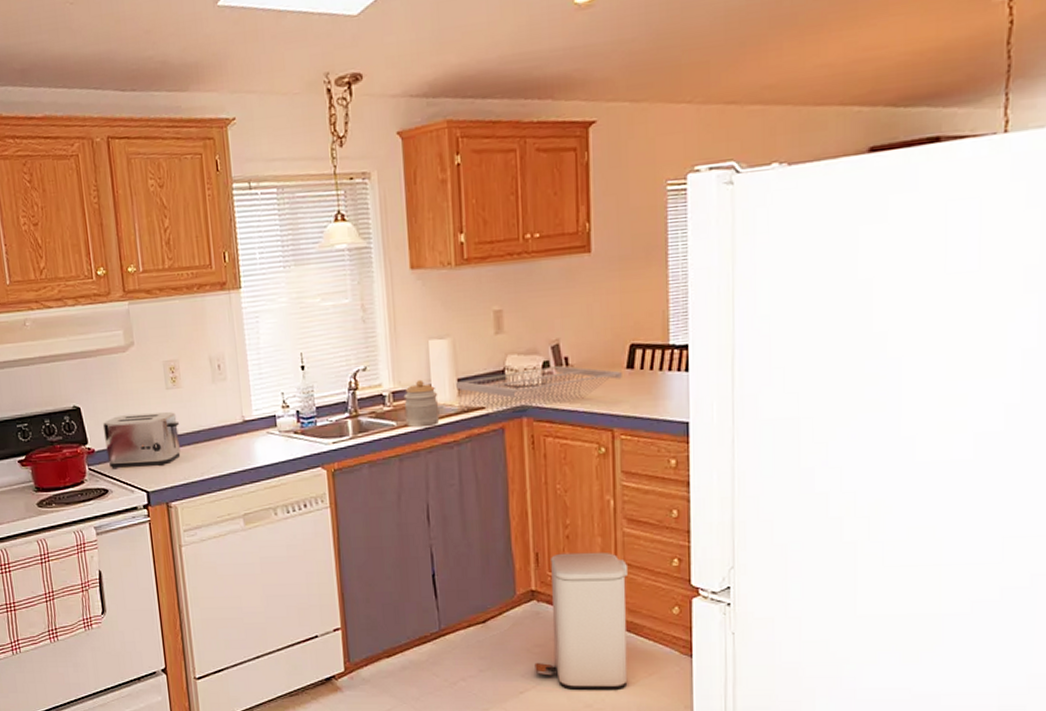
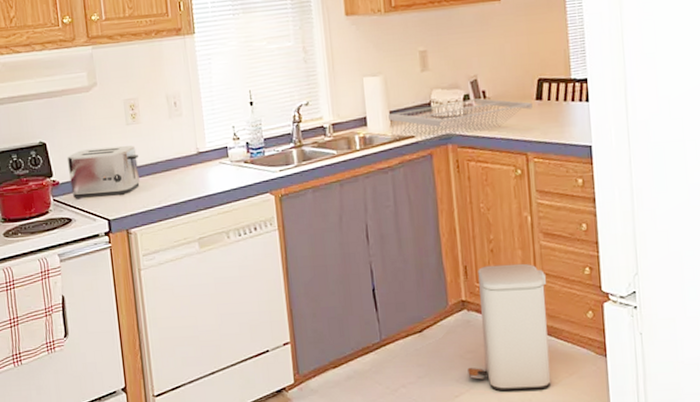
jar: present [403,379,440,428] -> none [342,112,375,156]

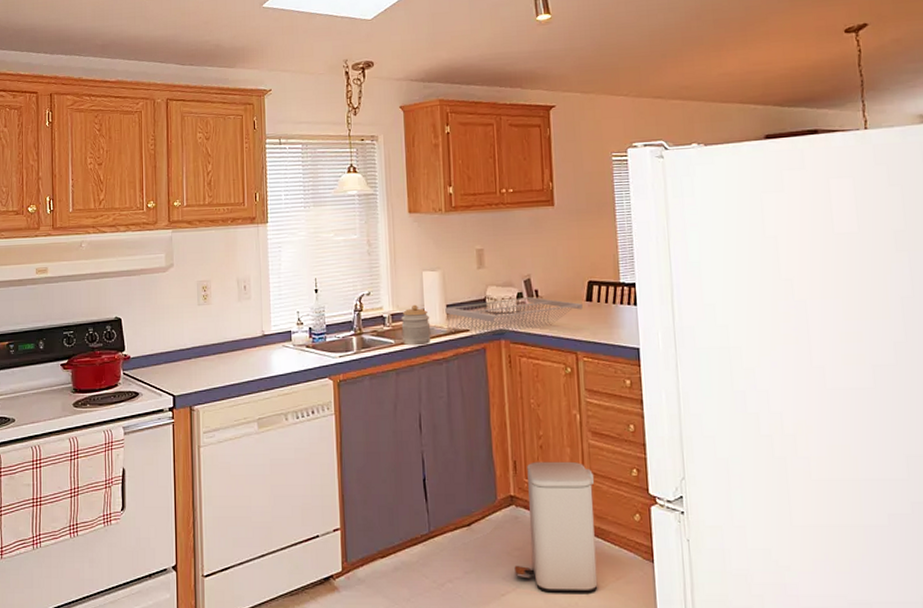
toaster: present [66,145,140,200] -> none [139,325,207,375]
jar: none [342,112,375,156] -> present [401,304,431,346]

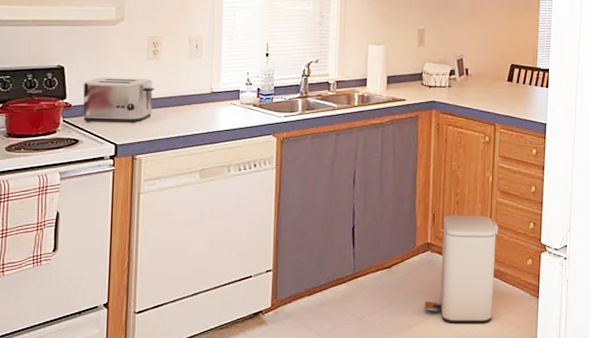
toaster: none [139,325,207,375] -> present [82,77,154,124]
jar: present [401,304,431,346] -> none [344,74,372,111]
dish rack: present [445,297,583,337] -> none [386,74,504,106]

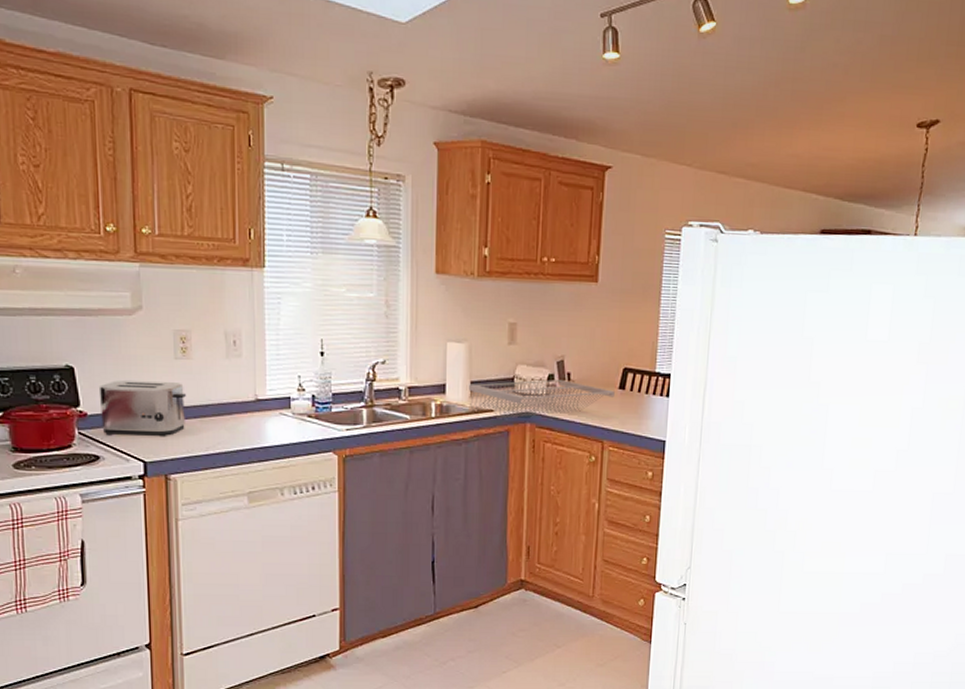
dish rack: none [386,74,504,106] -> present [469,380,615,419]
pedal bin: present [425,215,498,323] -> none [518,548,605,670]

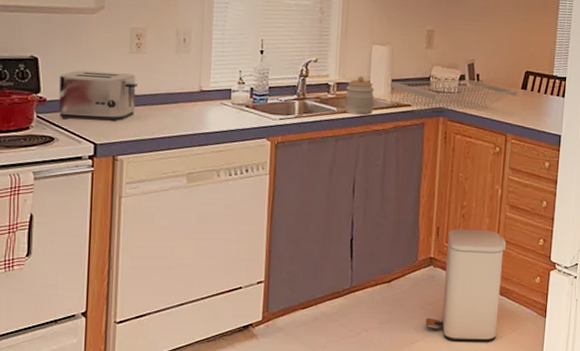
jar: none [418,378,452,424] -> present [344,76,375,116]
pedal bin: none [518,548,605,670] -> present [425,228,506,342]

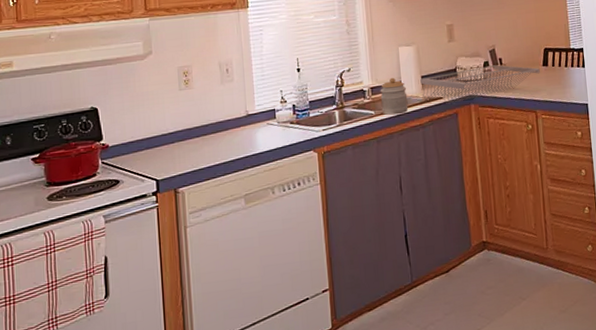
toaster: present [58,70,137,122] -> none [118,109,190,162]
pedal bin: present [425,228,506,342] -> none [488,206,559,323]

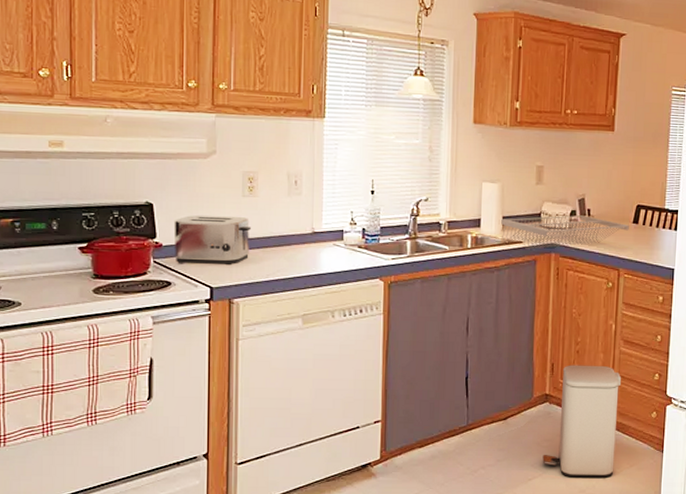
toaster: none [118,109,190,162] -> present [173,214,251,266]
jar: present [380,77,409,116] -> none [456,213,486,254]
pedal bin: none [488,206,559,323] -> present [542,365,621,478]

